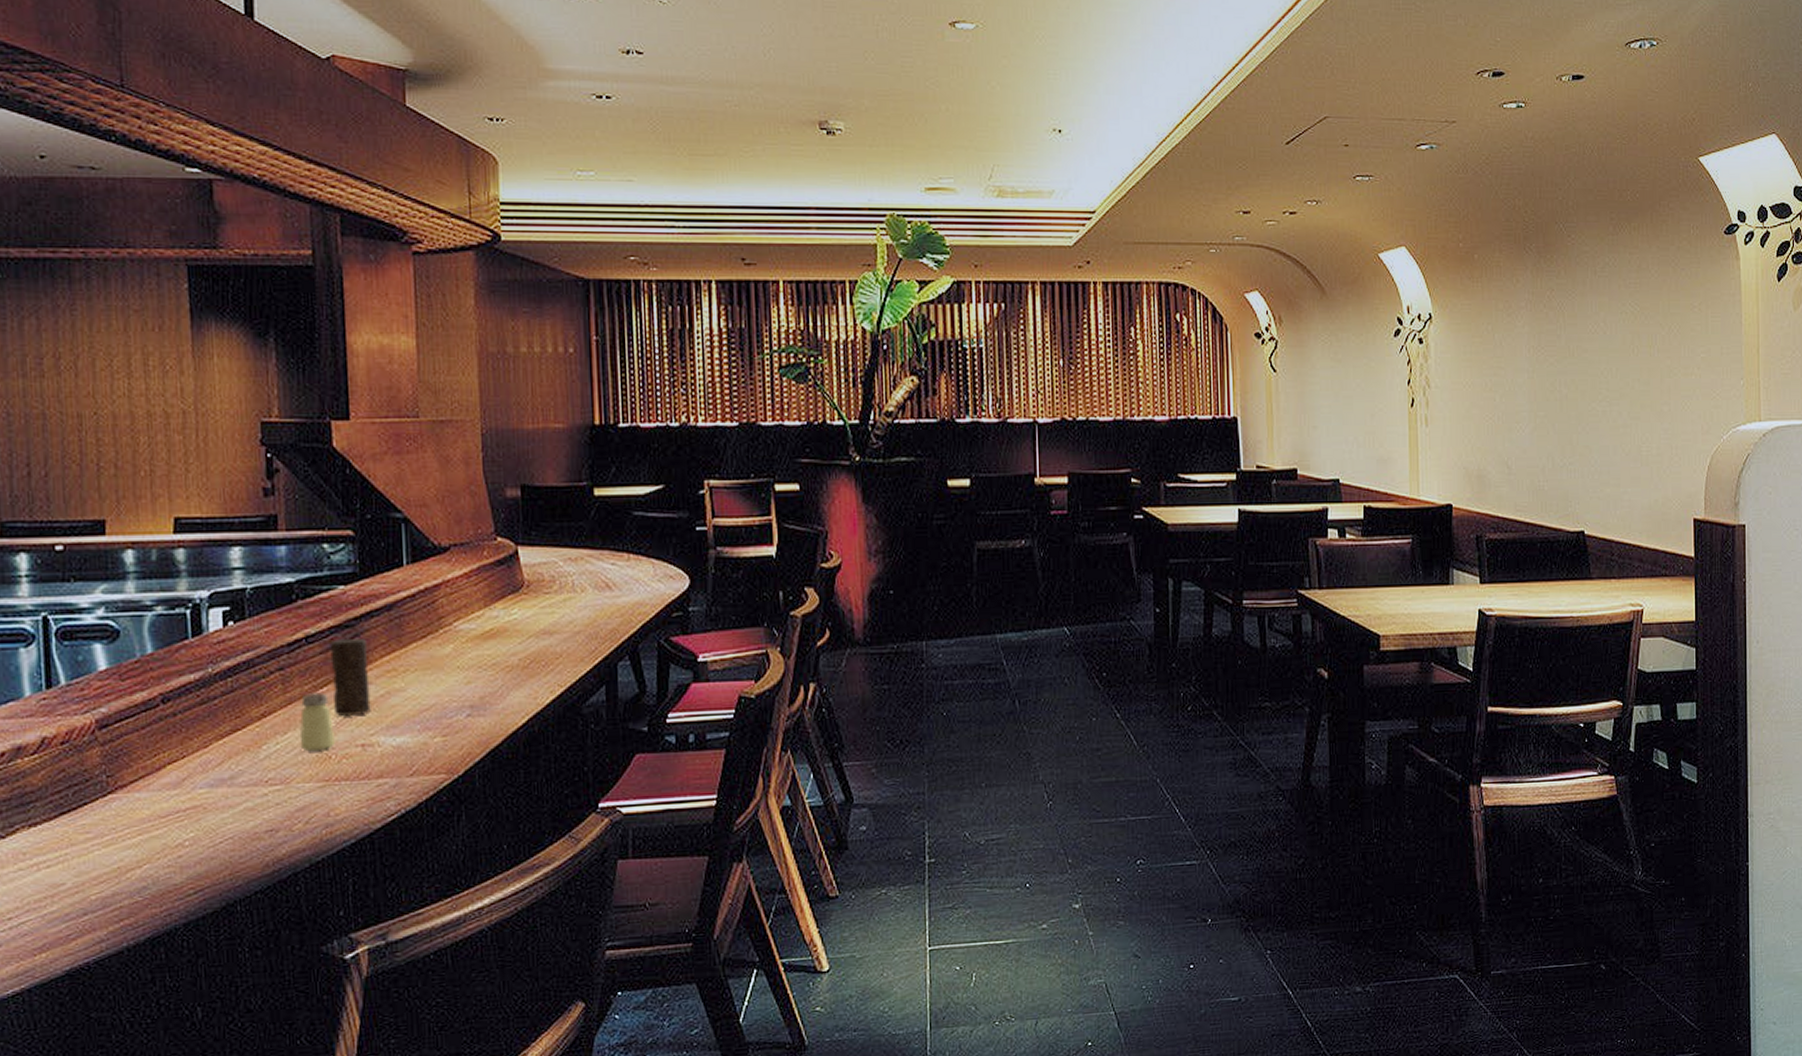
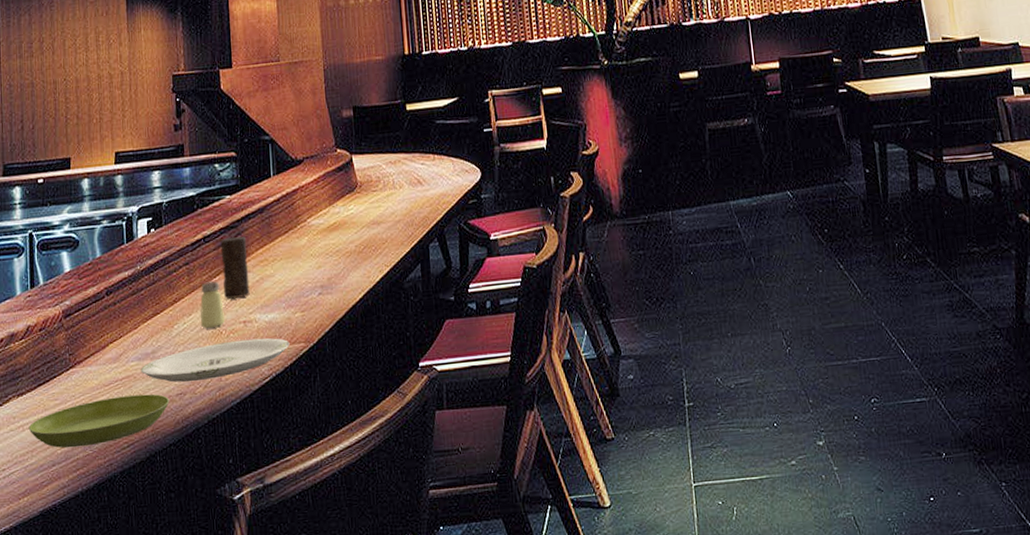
saucer: none [46,829,256,894] -> present [28,394,170,448]
plate: none [212,766,426,816] -> present [140,338,290,382]

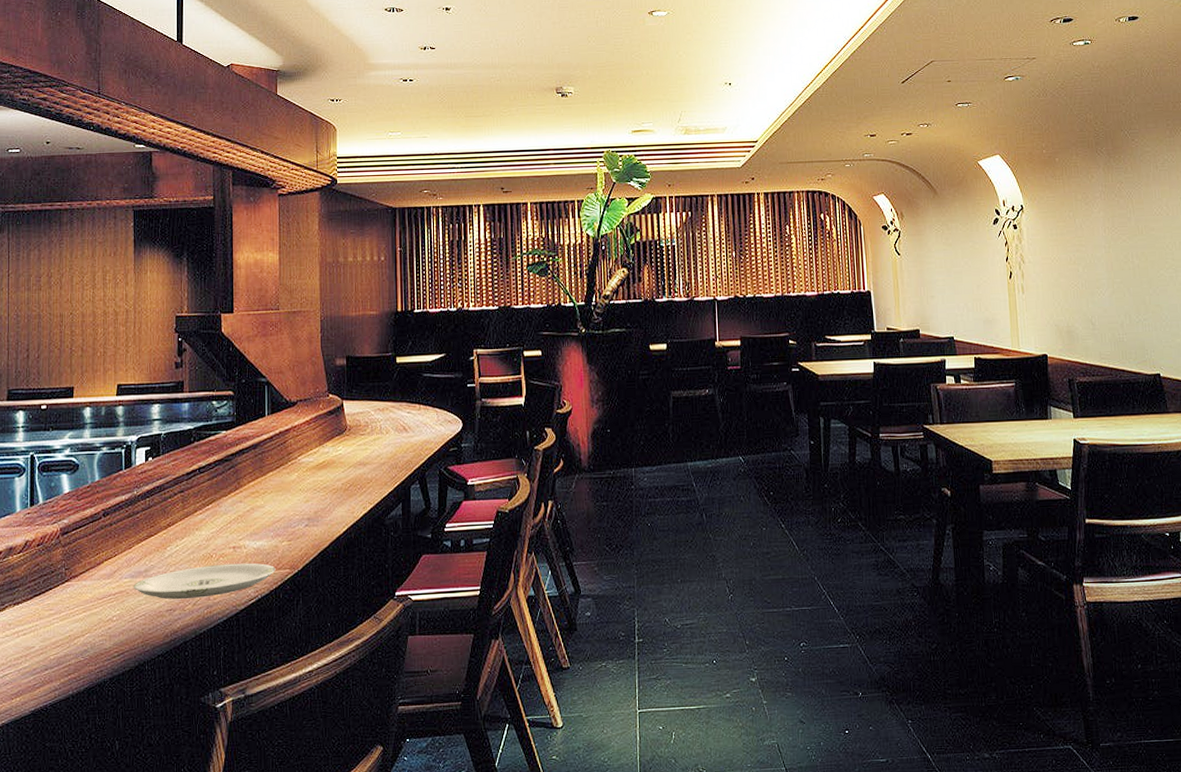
saucer: present [28,394,170,448] -> none [23,608,160,655]
saltshaker: present [200,281,225,329] -> none [192,509,215,552]
candle: present [220,236,250,299] -> none [214,469,240,526]

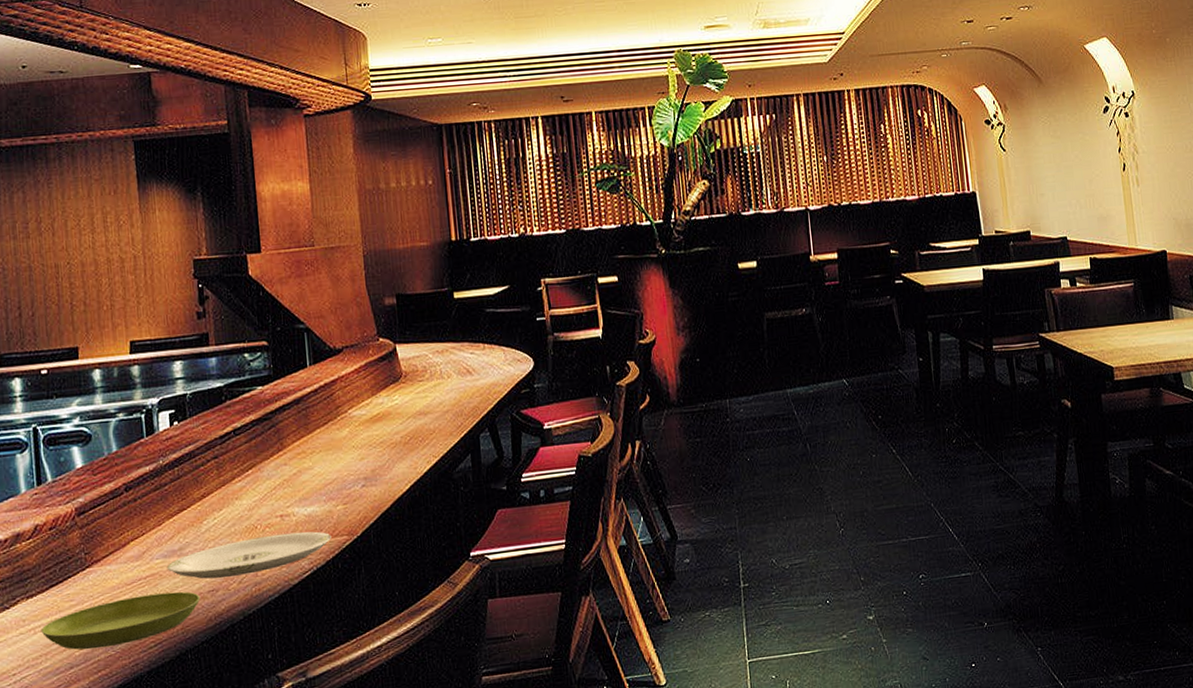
saucer: none [23,608,160,655] -> present [40,591,201,650]

